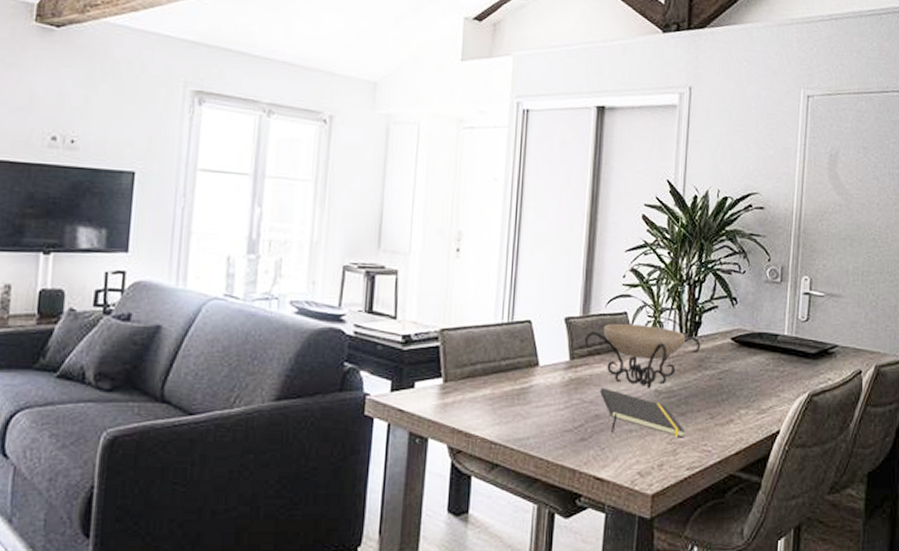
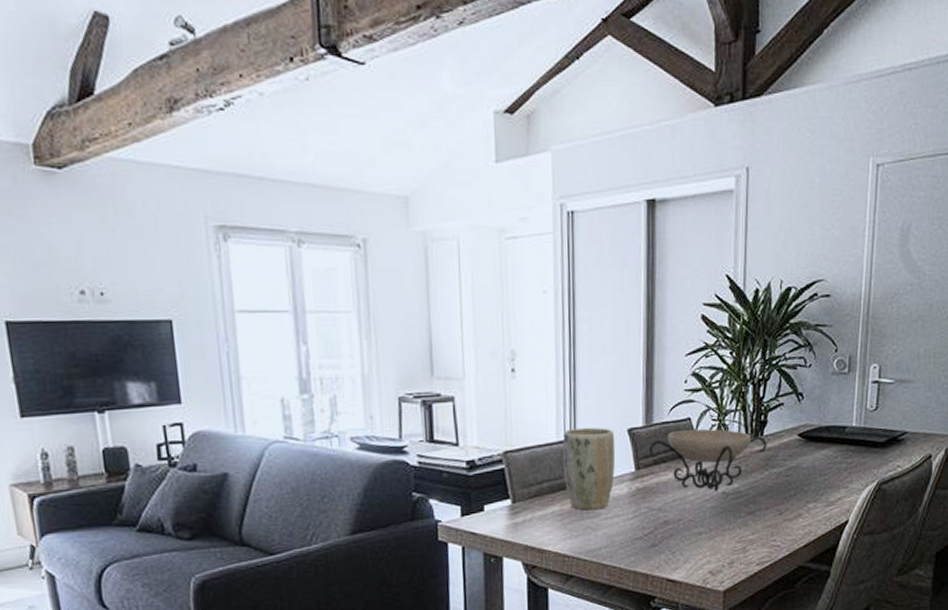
plant pot: none [497,312,552,397] -> present [562,427,616,510]
notepad: present [600,387,685,438] -> none [668,494,753,537]

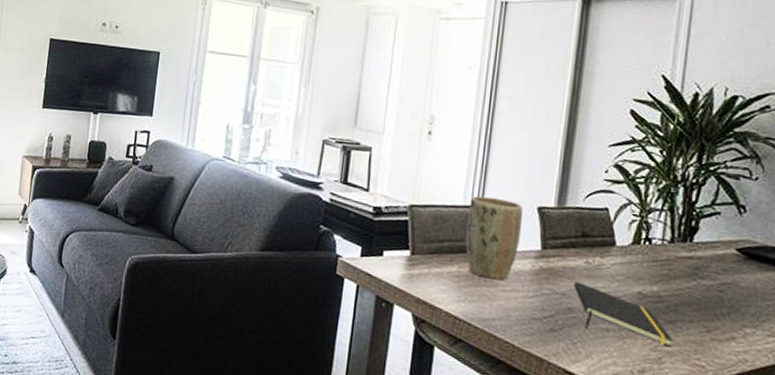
decorative bowl: present [648,429,767,492] -> none [558,218,697,291]
notepad: none [668,494,753,537] -> present [574,281,673,347]

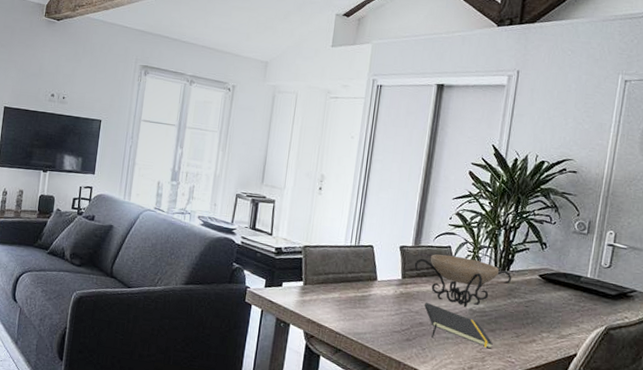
plant pot: present [465,195,524,280] -> none [345,238,389,303]
decorative bowl: none [558,218,697,291] -> present [414,254,512,308]

